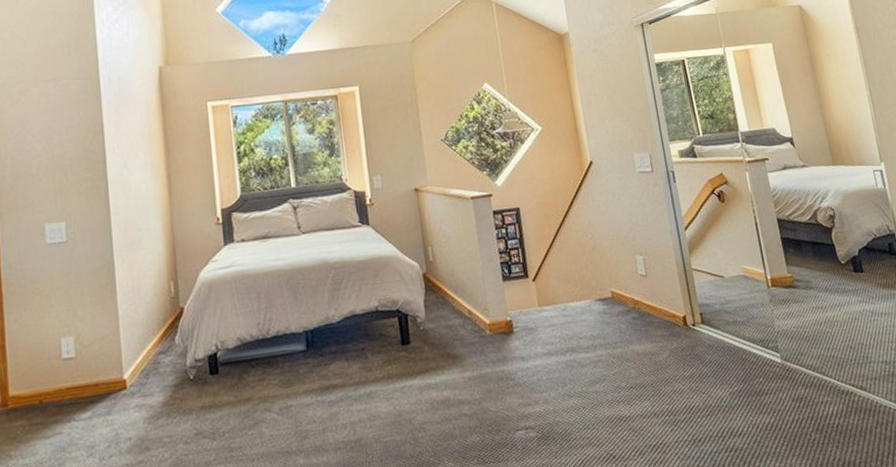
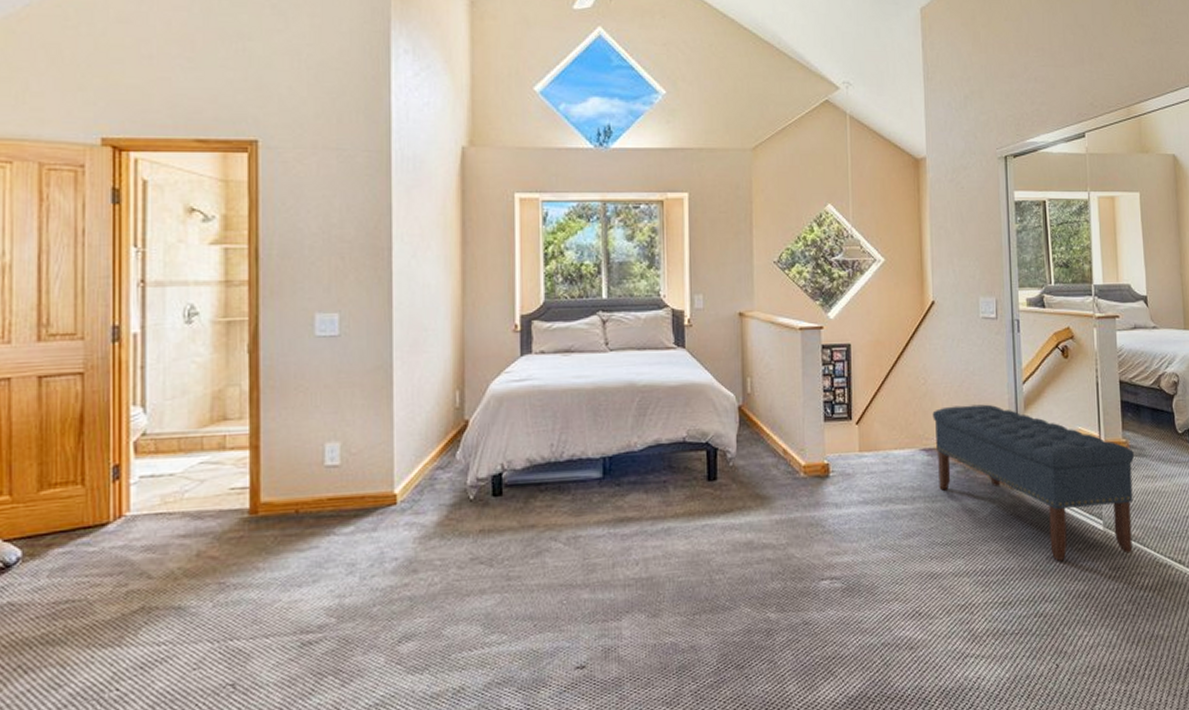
bench: none [603,252,813,396] -> present [932,404,1135,561]

